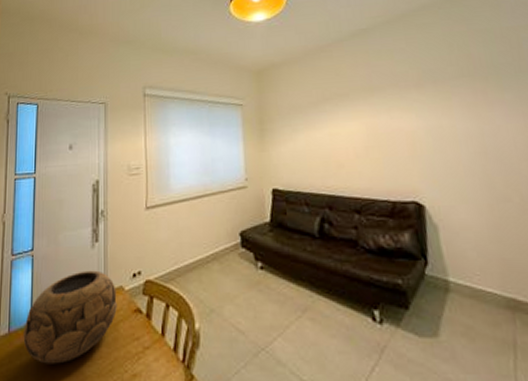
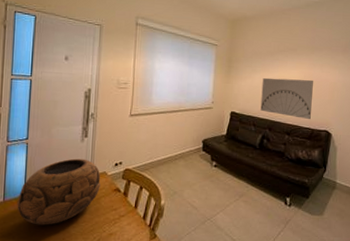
wall art: none [308,131,388,189] -> present [260,78,313,120]

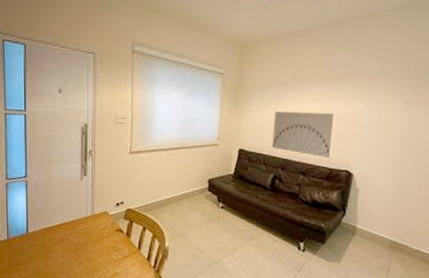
decorative bowl: present [17,158,101,225] -> none [21,197,102,264]

